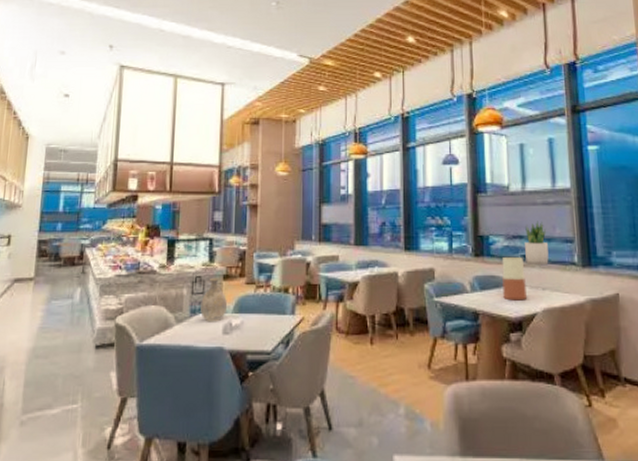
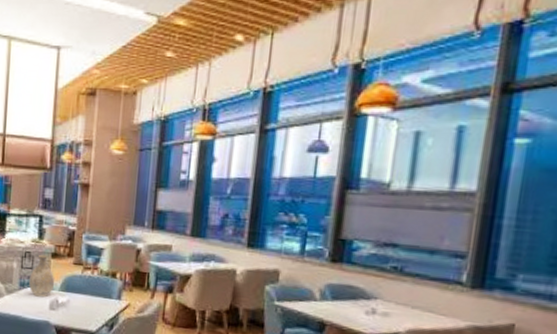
vase: present [501,256,527,301] -> none [359,266,393,317]
planter: present [525,221,549,266] -> none [395,228,430,282]

